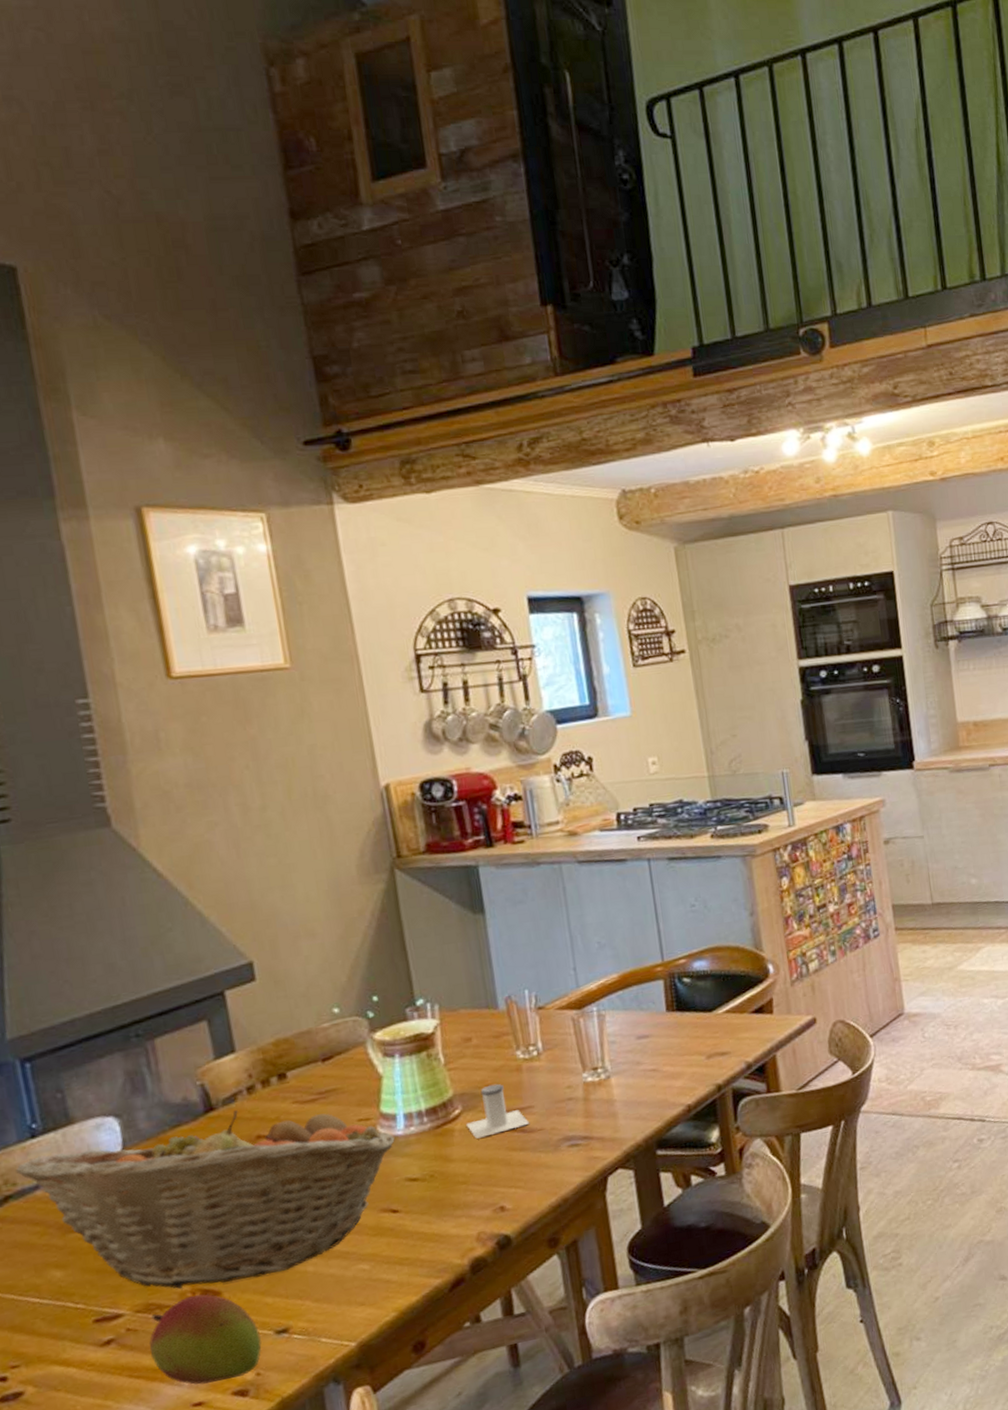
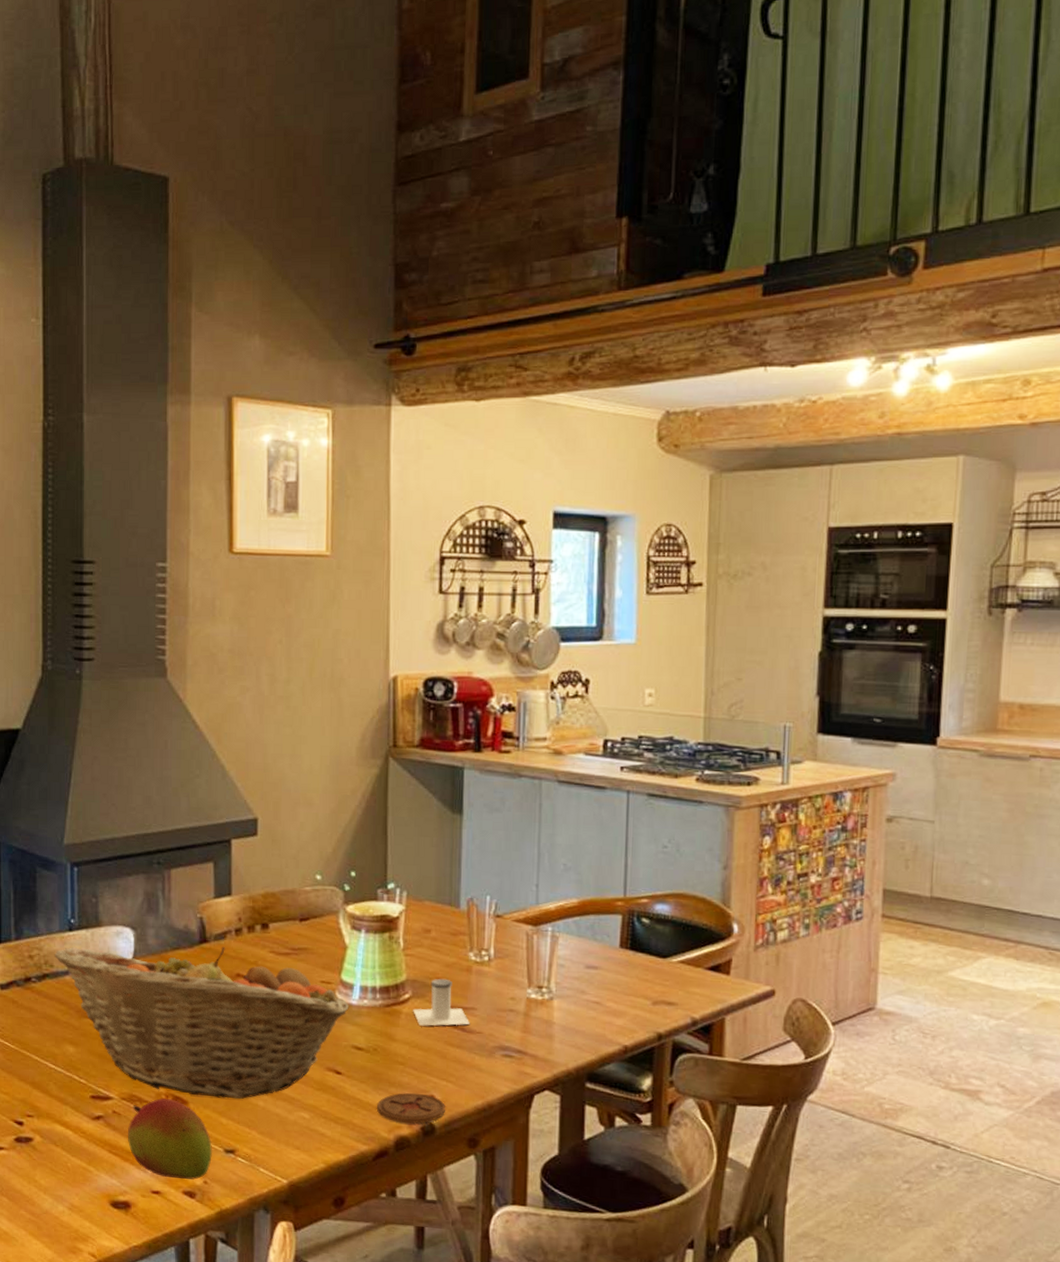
coaster: none [444,1207,519,1245] -> present [377,1092,445,1124]

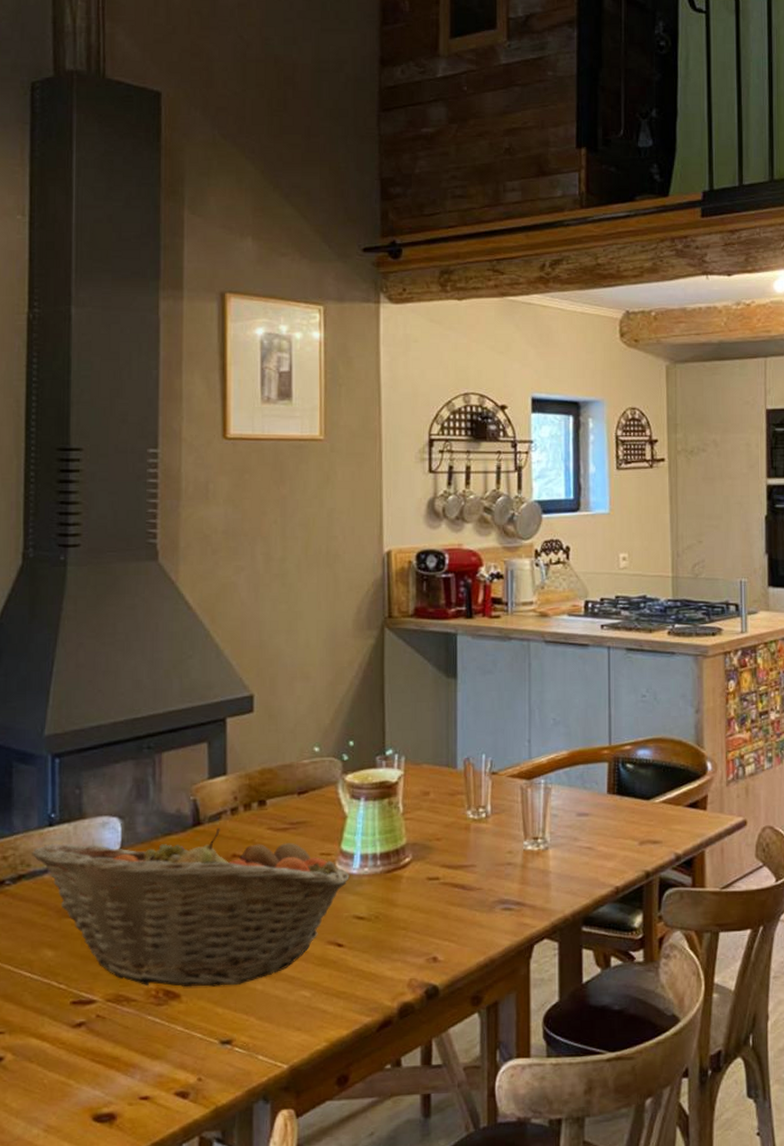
fruit: present [128,1098,212,1180] -> none [113,994,207,1080]
coaster: present [377,1092,445,1124] -> none [380,956,448,989]
salt shaker: present [413,978,471,1026] -> none [414,839,471,888]

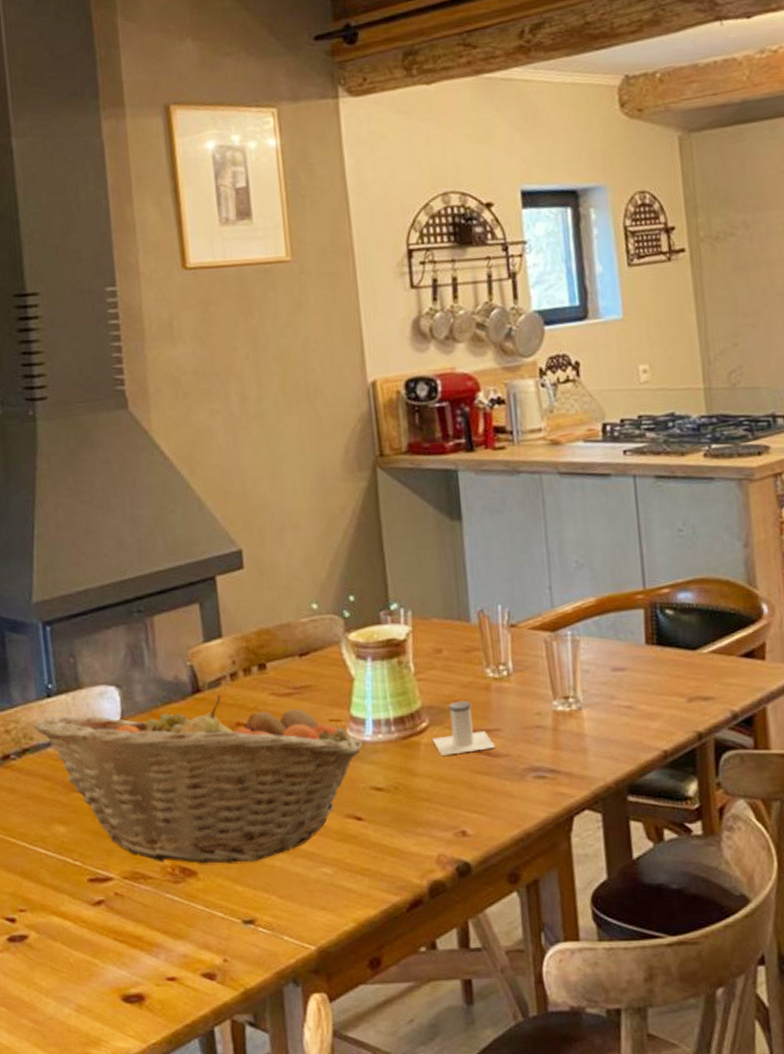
salt shaker: none [414,839,471,888] -> present [432,700,496,756]

